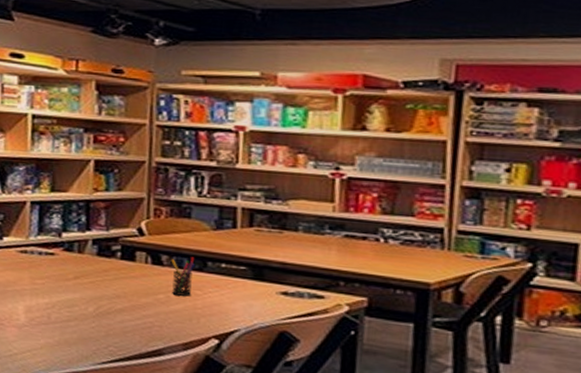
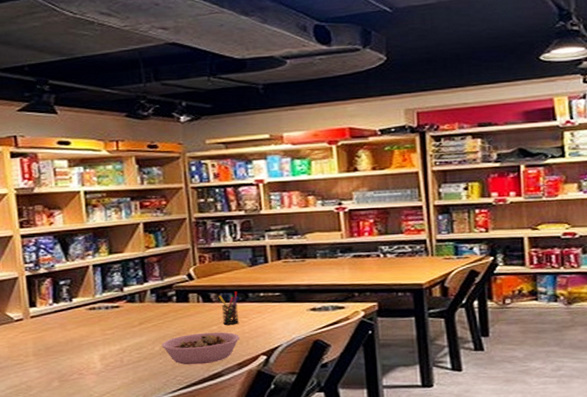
bowl: none [96,299,190,338] -> present [161,332,240,365]

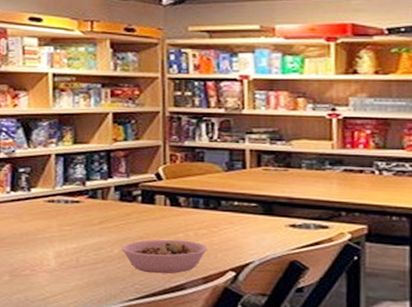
pen holder: present [218,291,239,325] -> none [188,197,211,234]

